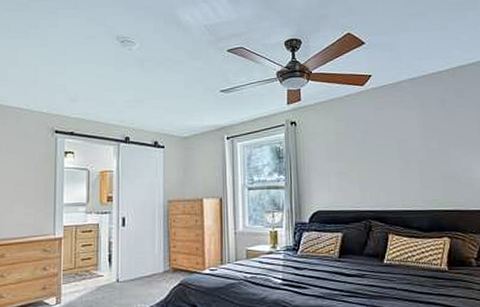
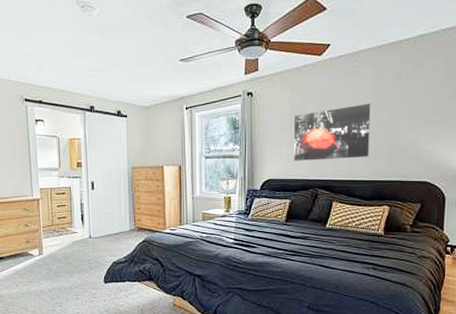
wall art: none [341,131,422,191] -> present [294,104,371,161]

